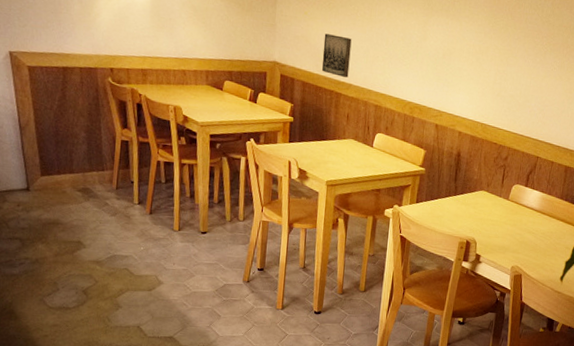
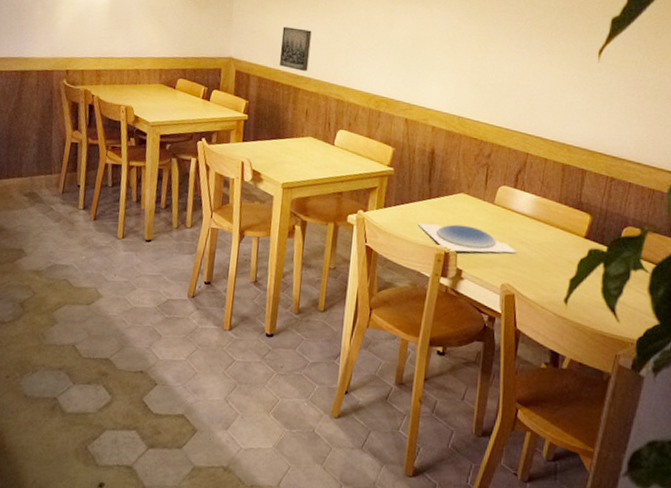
plate: none [444,216,525,241] -> present [417,223,517,253]

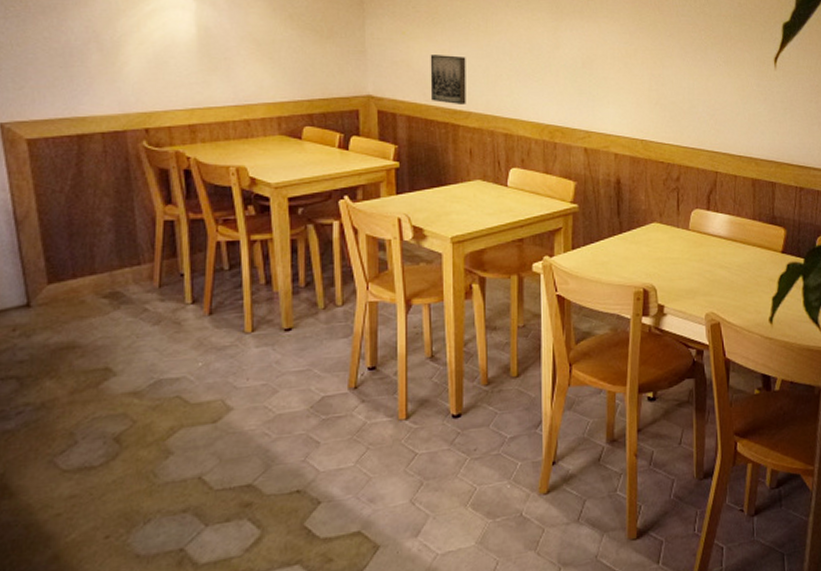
plate: present [417,223,517,253] -> none [611,257,718,287]

